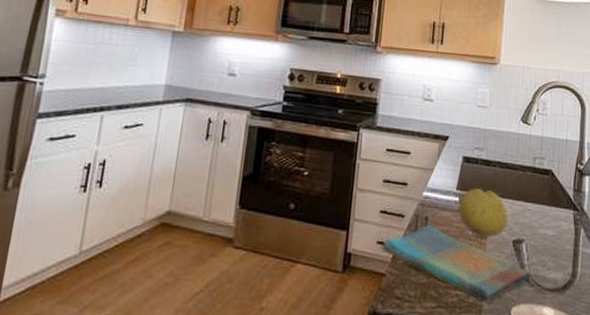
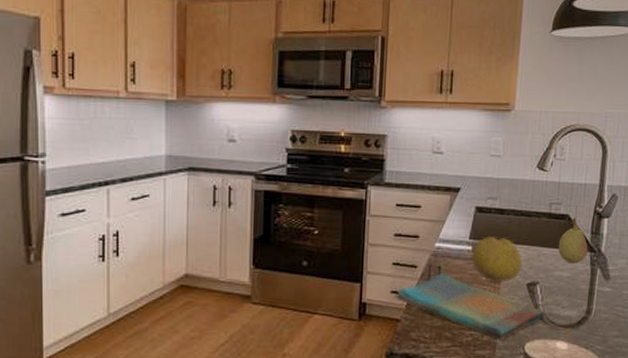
fruit: none [542,173,571,222] -> present [558,217,588,263]

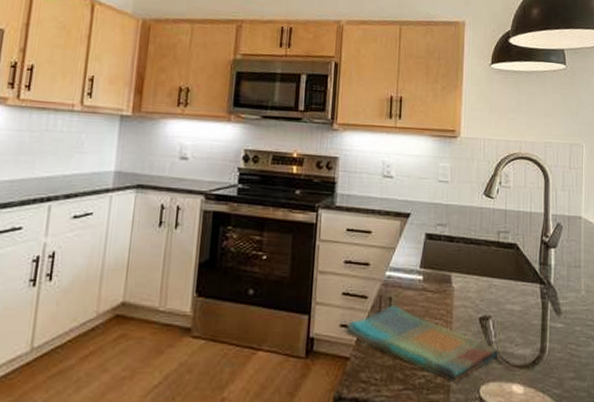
fruit: present [471,235,523,282] -> none [422,264,474,316]
fruit: present [558,217,588,263] -> none [508,246,537,296]

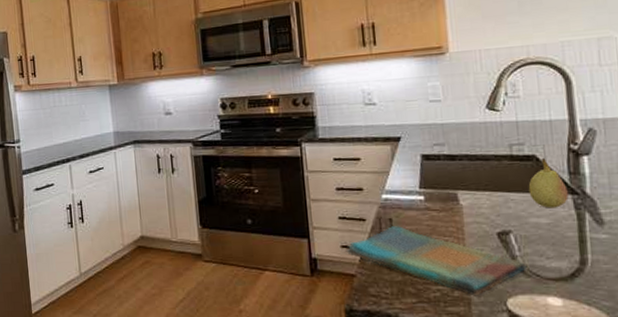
fruit: none [508,246,537,296] -> present [528,157,569,208]

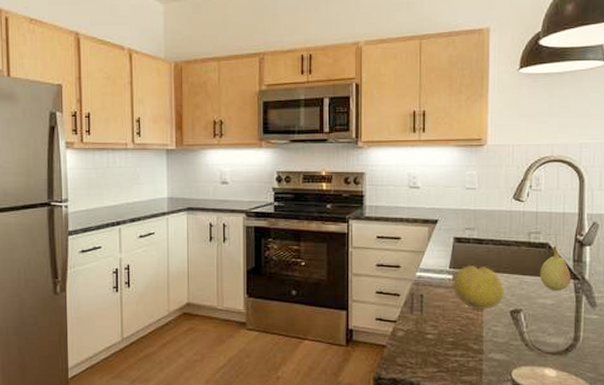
dish towel: present [345,226,526,296] -> none [379,302,531,367]
fruit: none [424,183,488,233] -> present [452,265,504,310]

